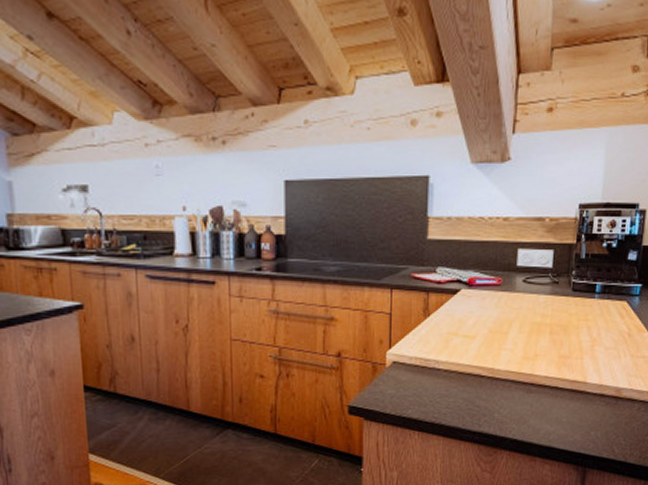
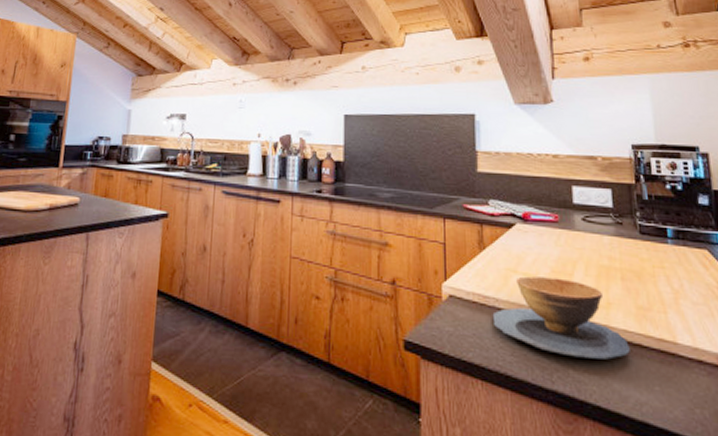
wooden bowl: none [432,337,548,403] -> present [492,276,630,360]

